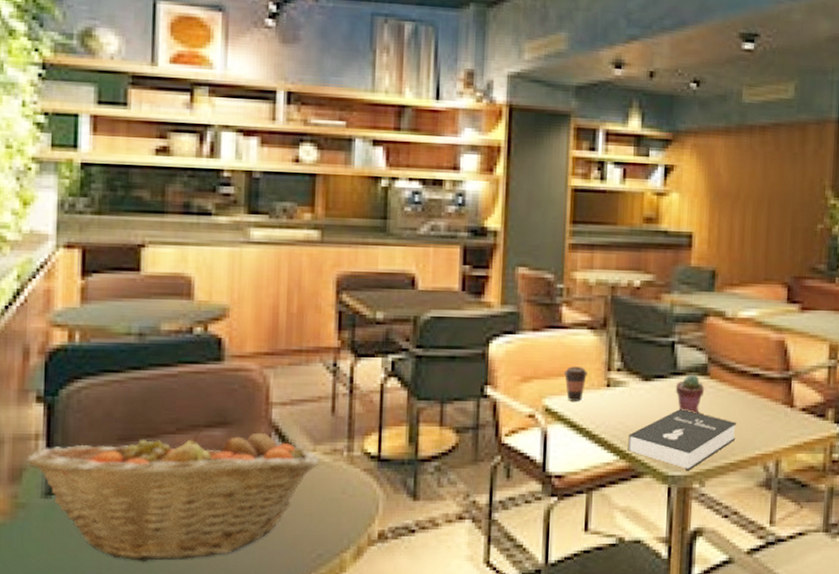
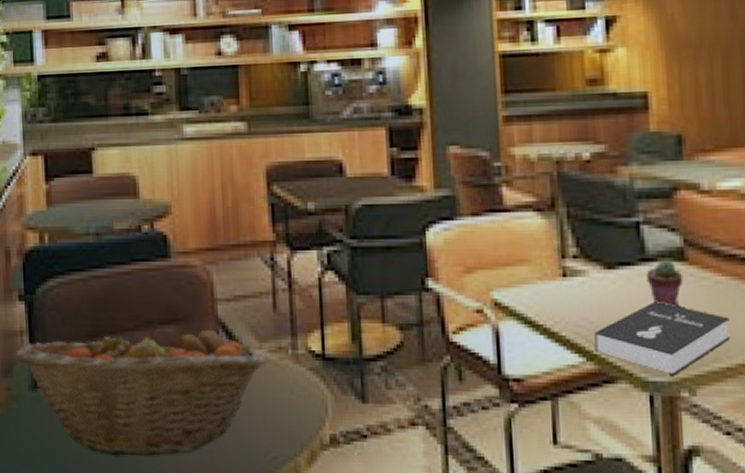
coffee cup: present [563,366,589,401] -> none [510,254,540,294]

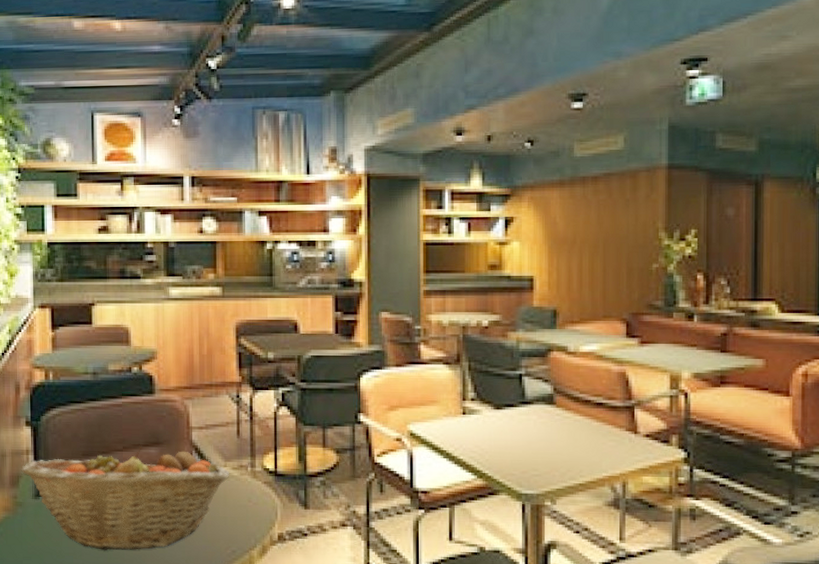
booklet: present [594,302,731,376] -> none [484,434,583,489]
potted succulent: present [646,260,684,307] -> none [524,403,552,438]

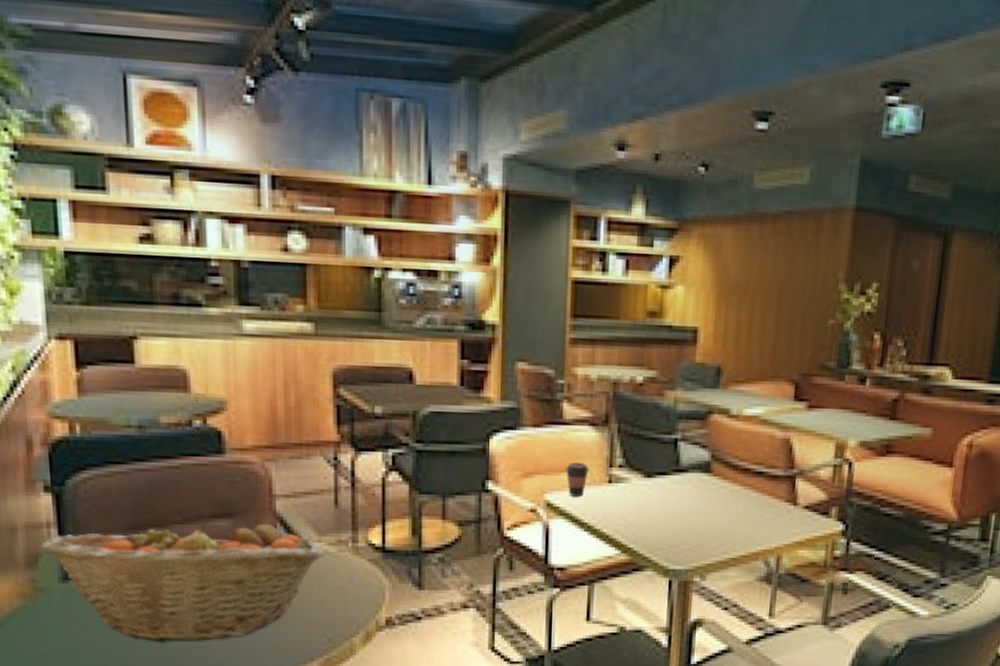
coffee cup: none [424,397,446,427] -> present [564,462,590,497]

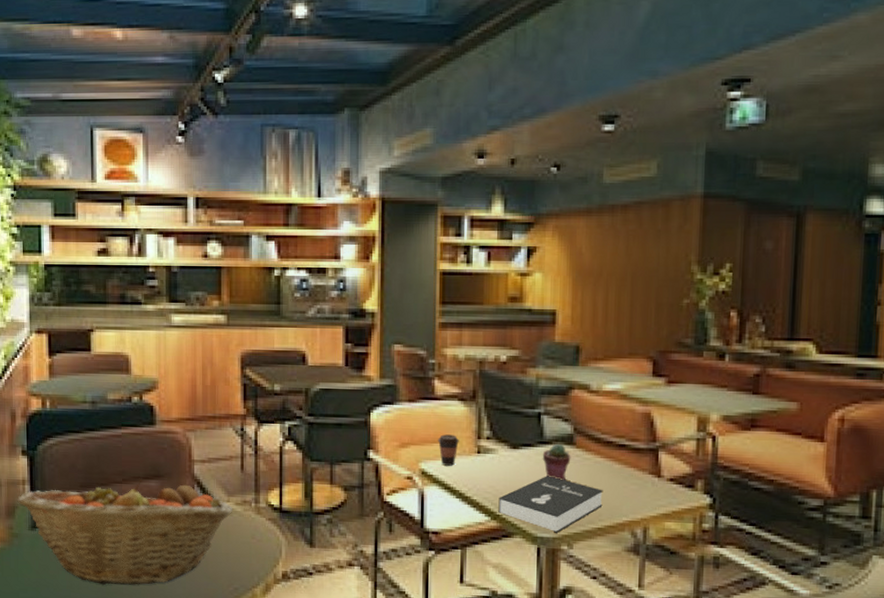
booklet: none [629,505,739,565] -> present [498,476,603,533]
potted succulent: none [677,471,708,510] -> present [542,443,571,480]

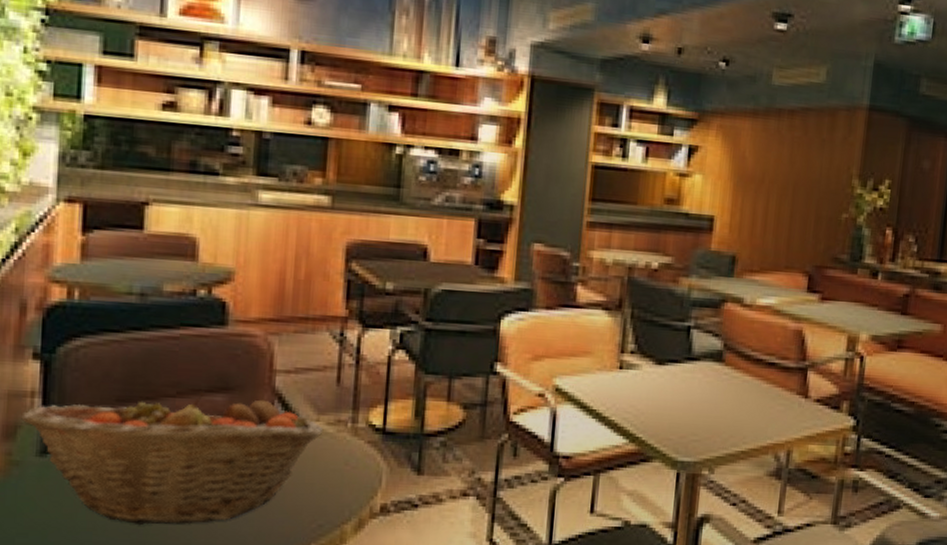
coffee cup: present [437,434,460,466] -> none [575,347,601,382]
booklet: present [498,476,603,533] -> none [638,395,750,457]
potted succulent: present [542,443,571,480] -> none [688,360,719,400]

